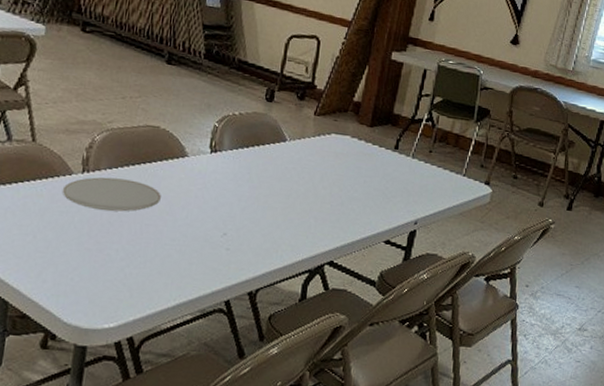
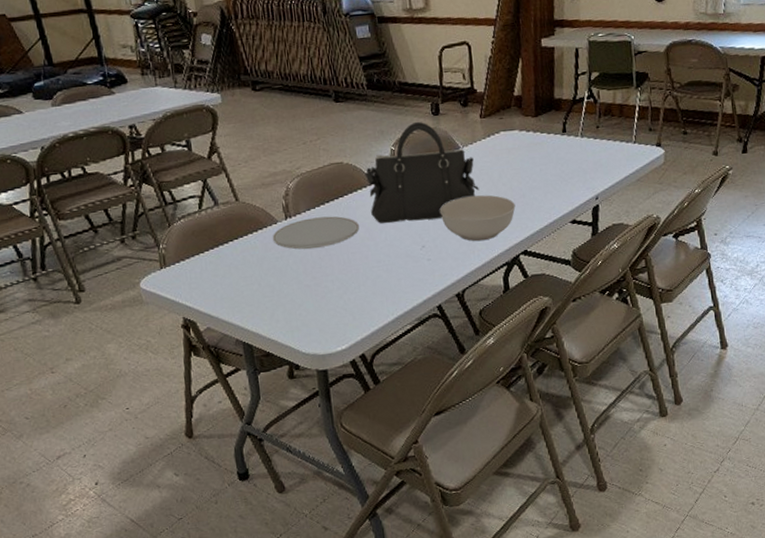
shoulder bag: none [177,103,298,209] -> present [364,121,479,223]
bowl: none [250,191,331,242] -> present [439,195,516,242]

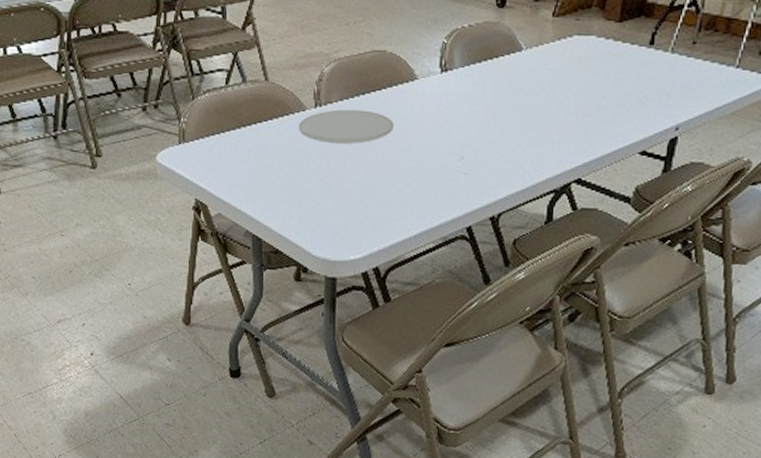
shoulder bag: present [364,121,479,223] -> none [408,12,537,129]
bowl: present [439,195,516,242] -> none [487,107,577,161]

